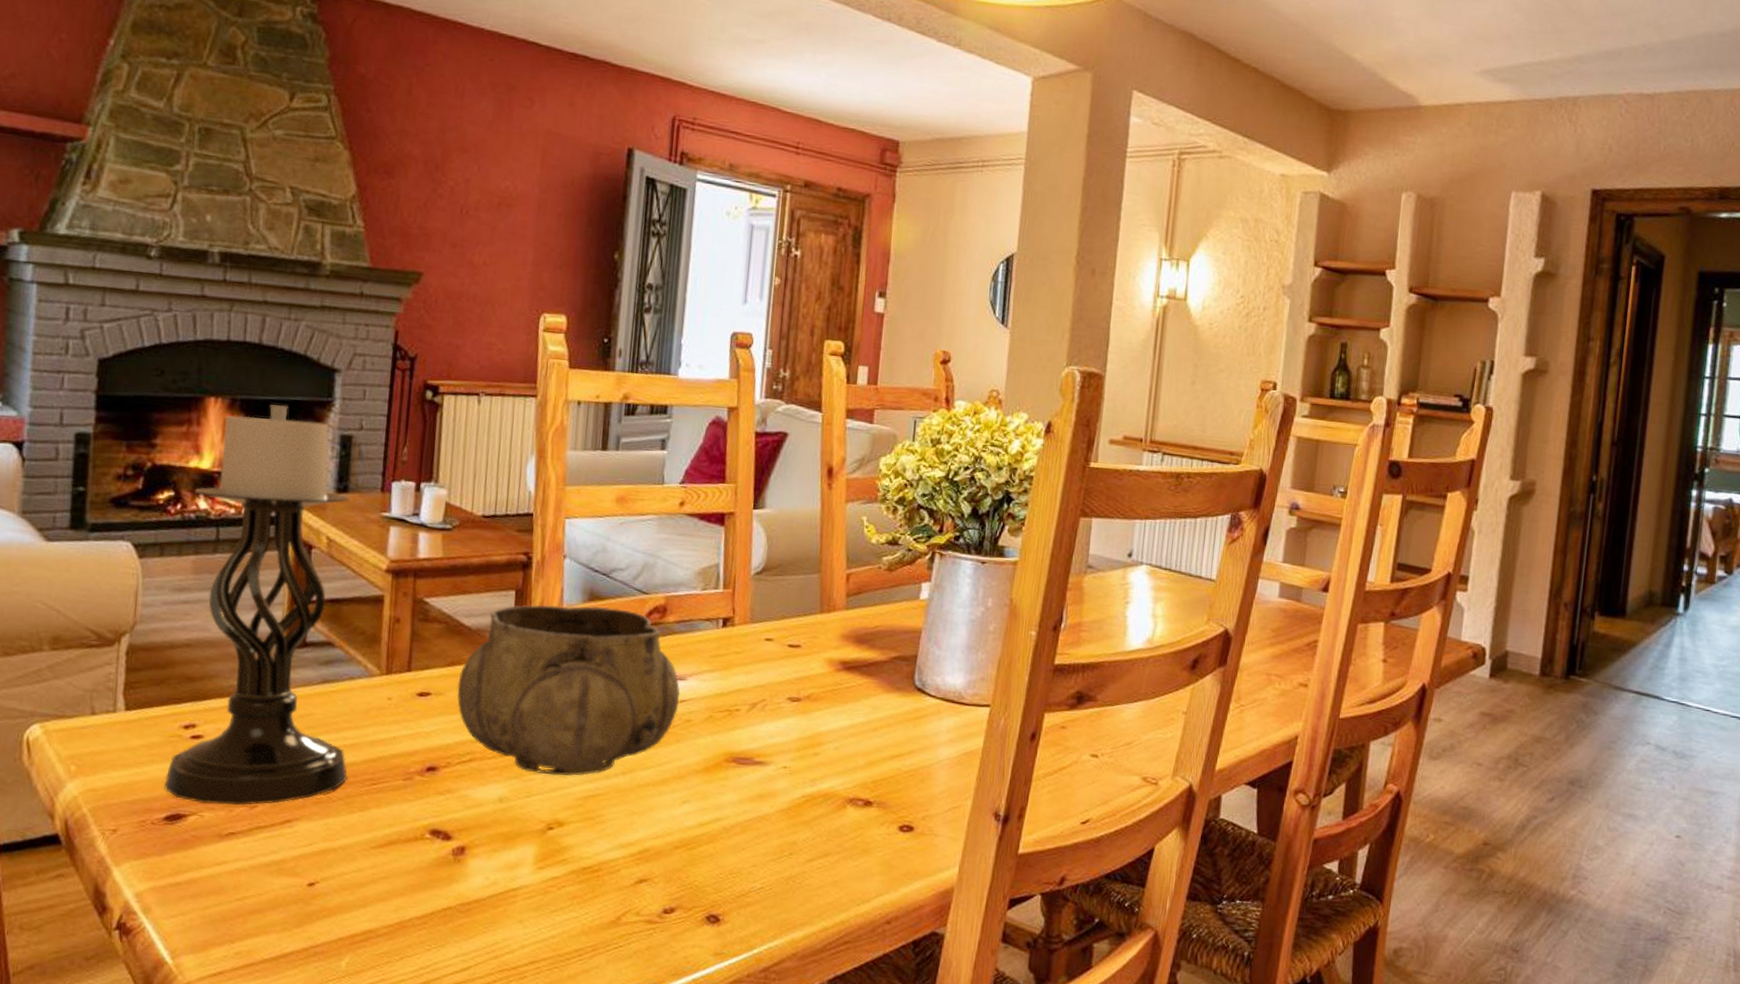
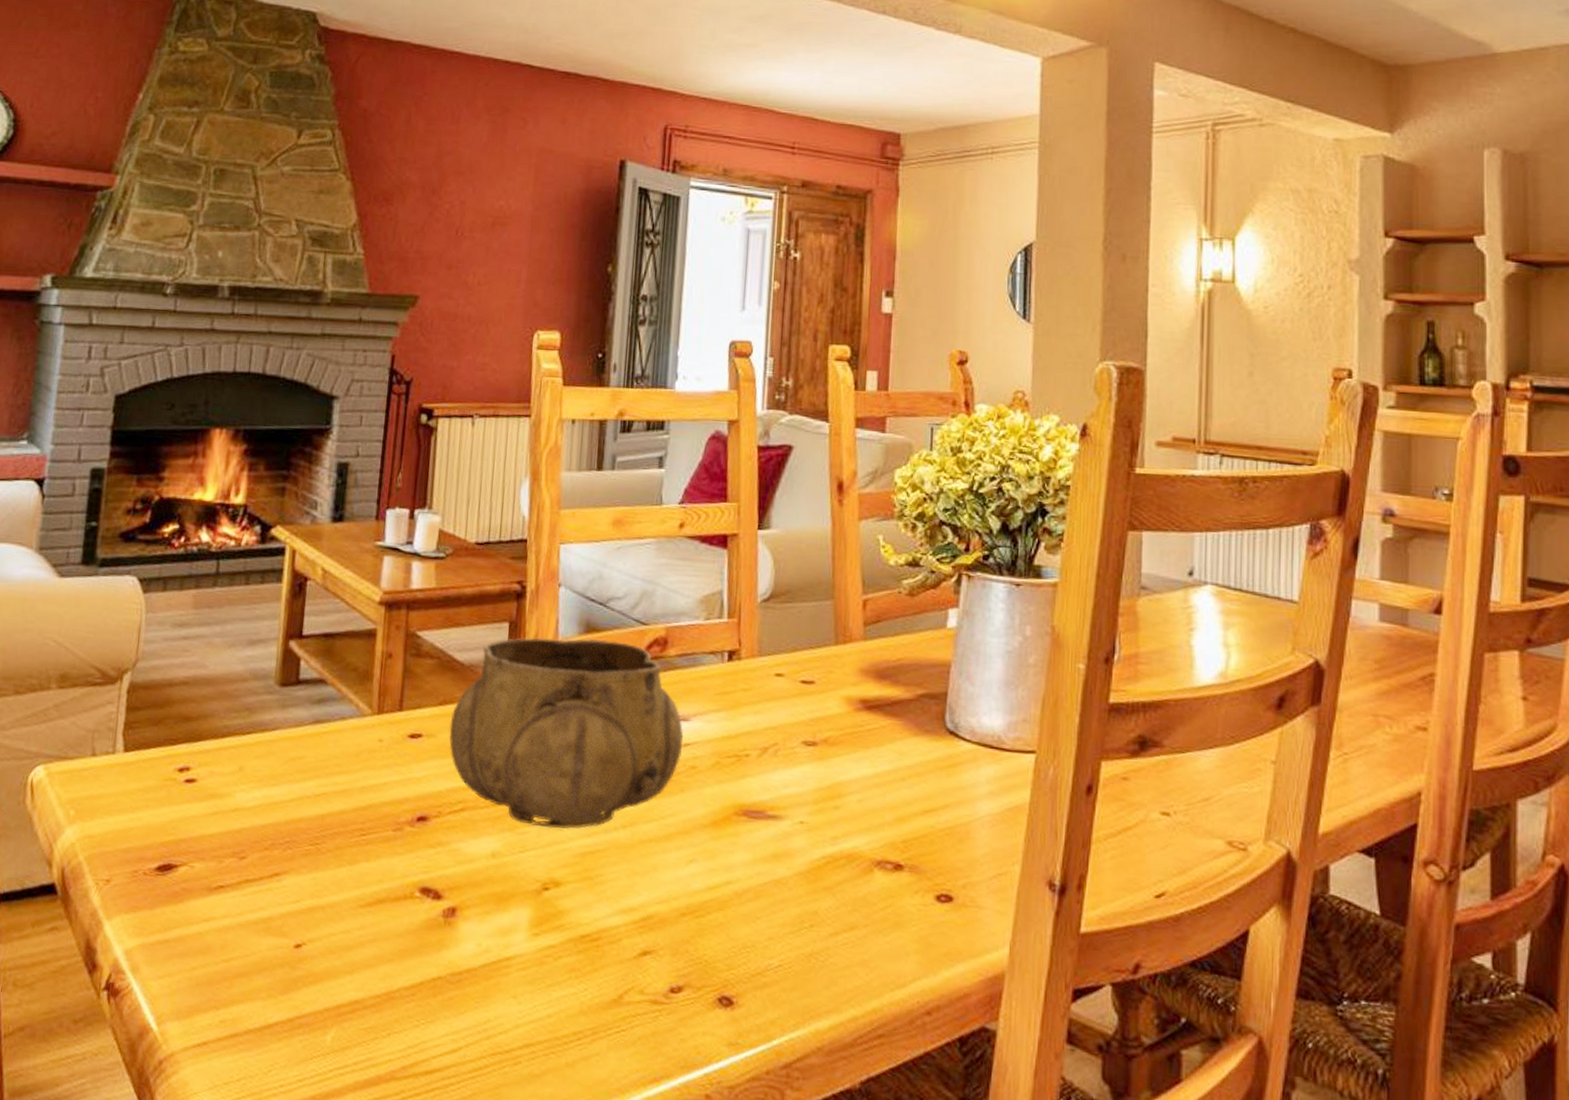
candle holder: present [164,404,349,806] -> none [157,434,344,856]

